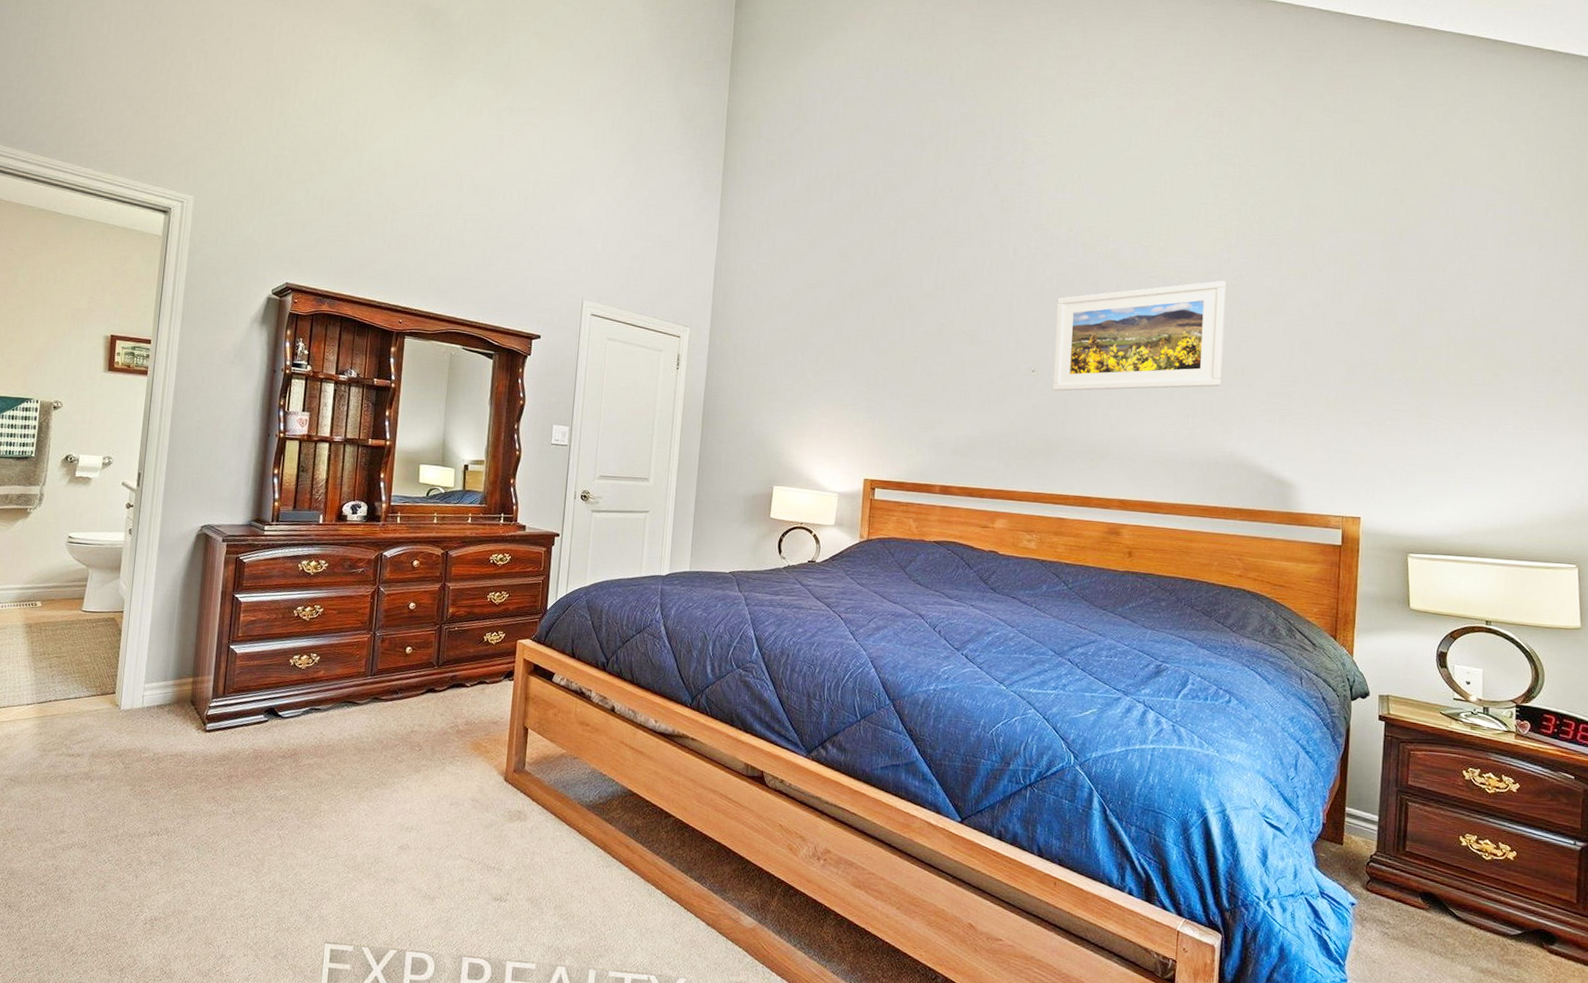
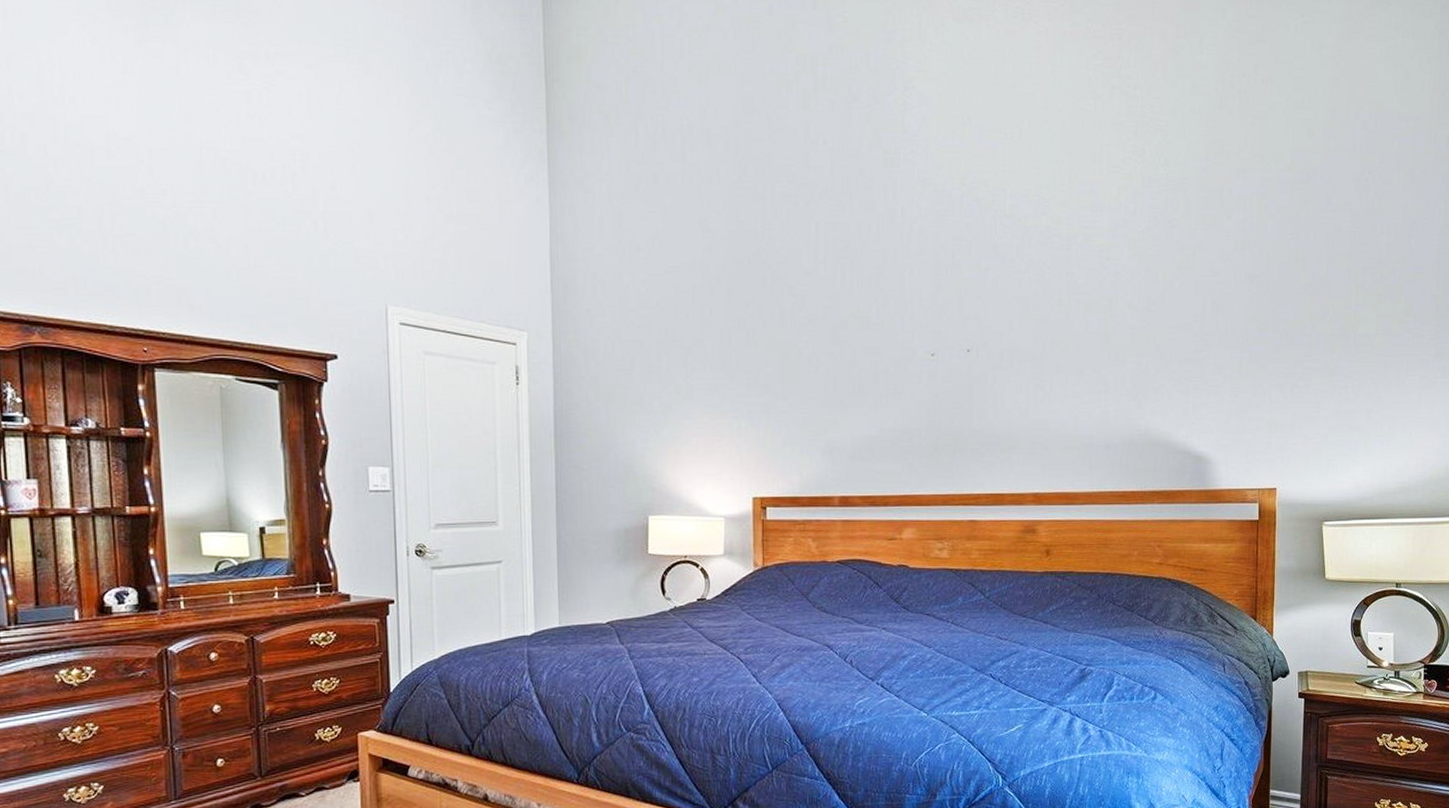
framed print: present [1052,280,1227,391] -> none [954,234,1134,376]

